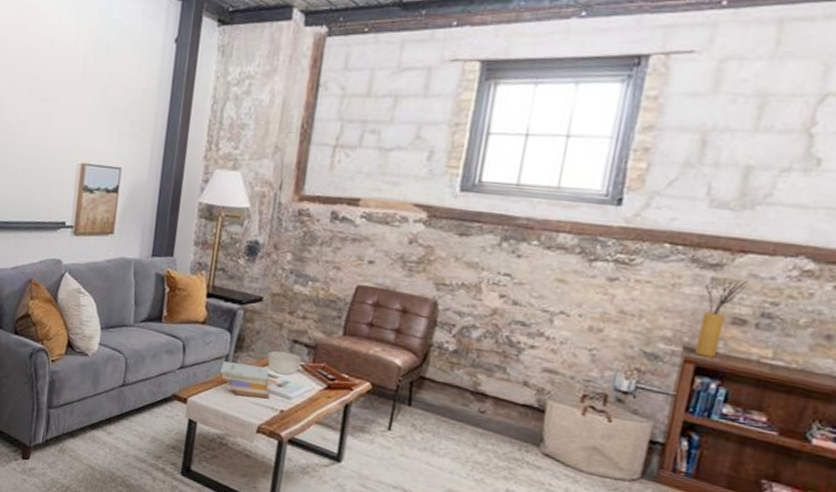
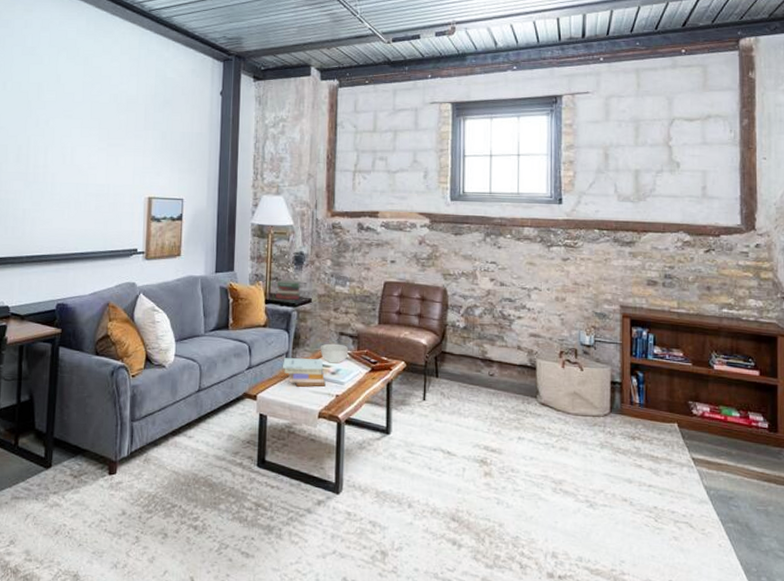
books: none [219,271,252,297] -> present [275,279,301,300]
vase: present [695,276,747,359] -> none [625,251,651,313]

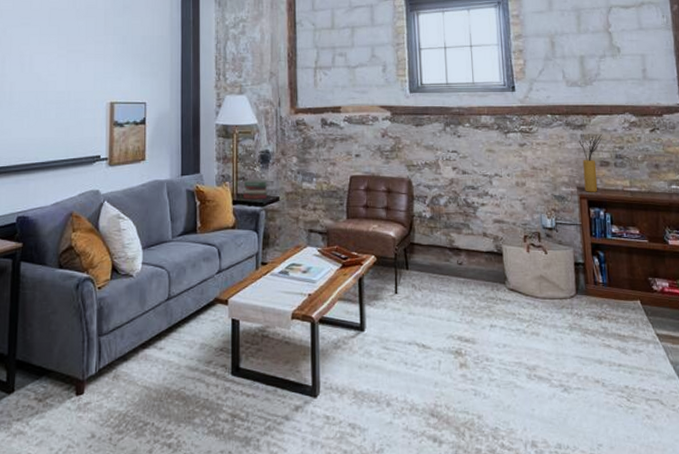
books: present [283,358,326,388] -> none [253,257,297,288]
bowl: present [320,343,349,364] -> none [290,241,319,262]
vase: none [625,251,651,313] -> present [578,134,602,193]

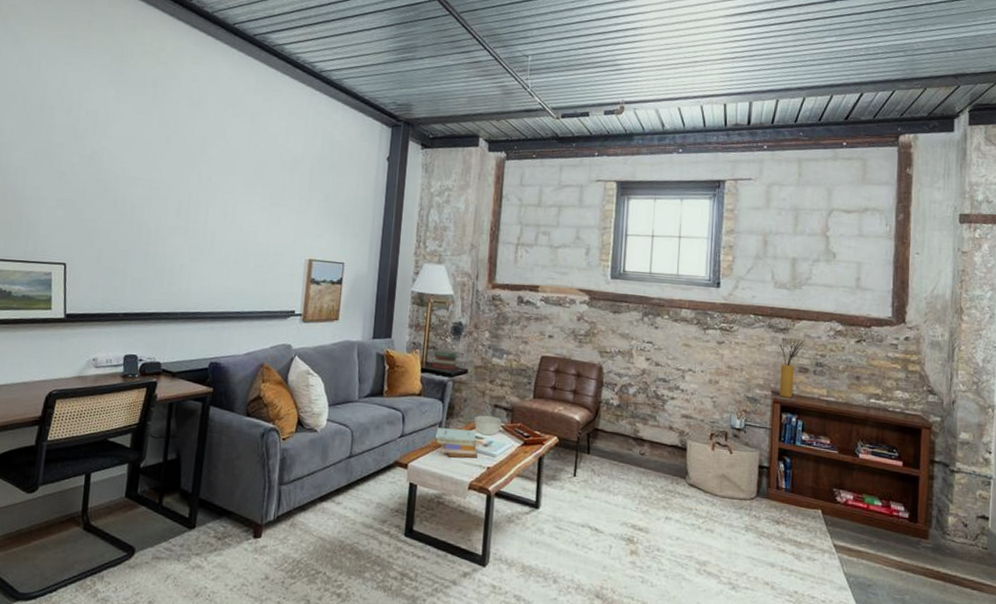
books: none [253,257,297,288] -> present [435,428,478,459]
bowl: none [290,241,319,262] -> present [473,415,503,436]

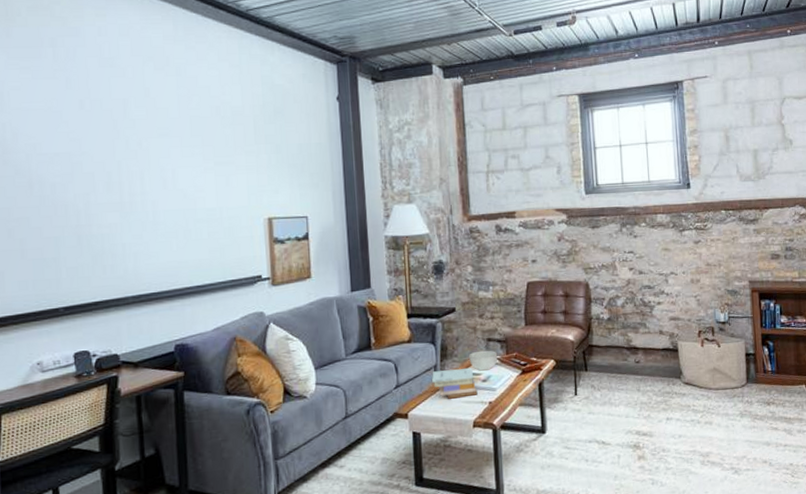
books: present [431,349,458,370] -> none [417,290,444,312]
vase: present [779,338,804,399] -> none [750,227,773,286]

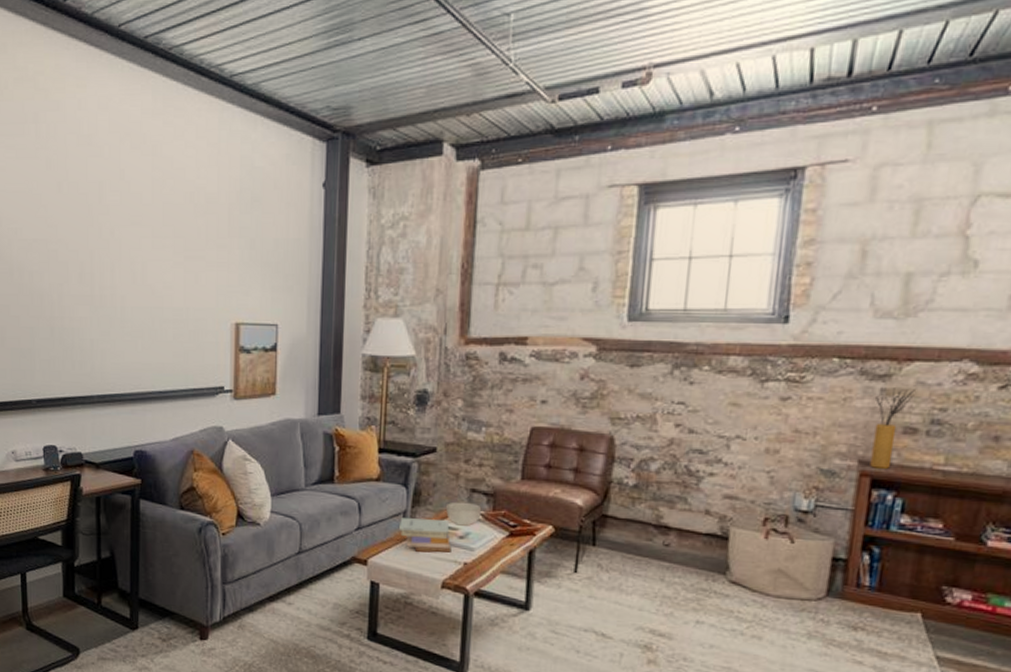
vase: none [750,227,773,286] -> present [870,387,915,470]

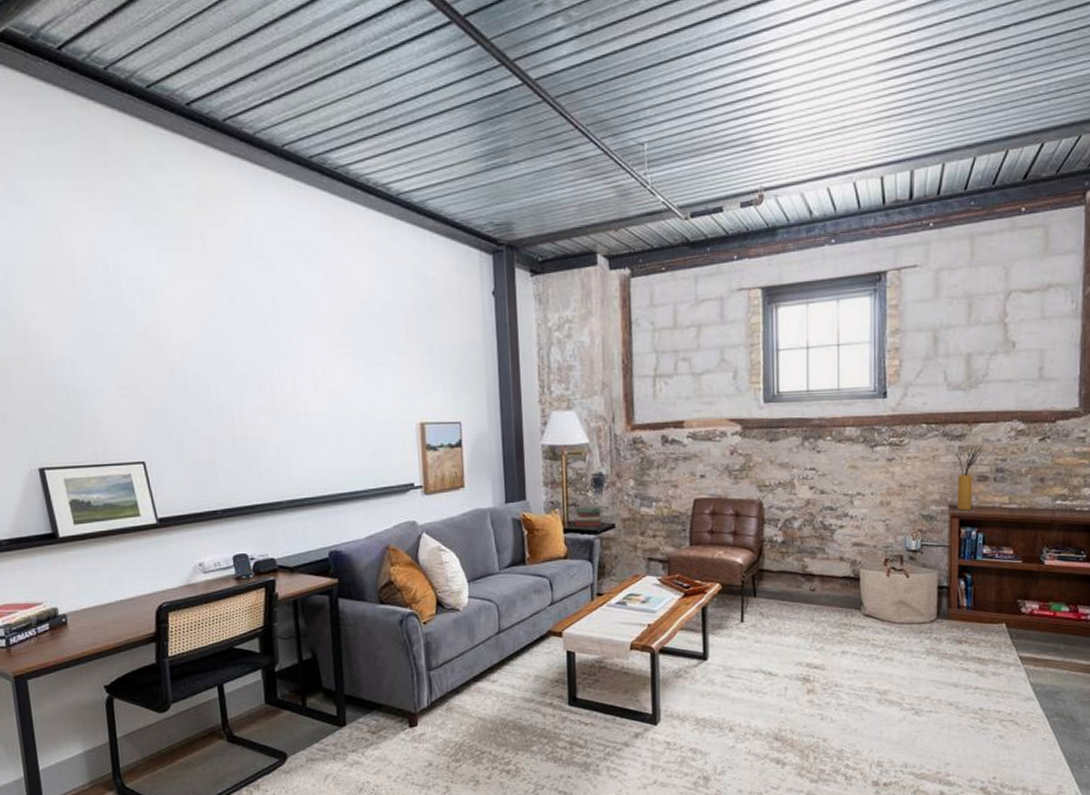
books: none [391,424,423,449] -> present [574,505,602,527]
books: present [399,518,452,553] -> none [588,587,636,619]
bowl: present [445,501,482,526] -> none [627,570,659,592]

